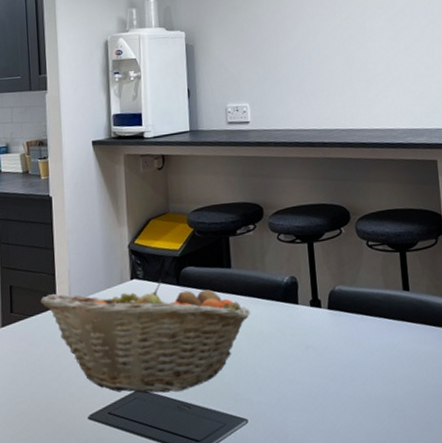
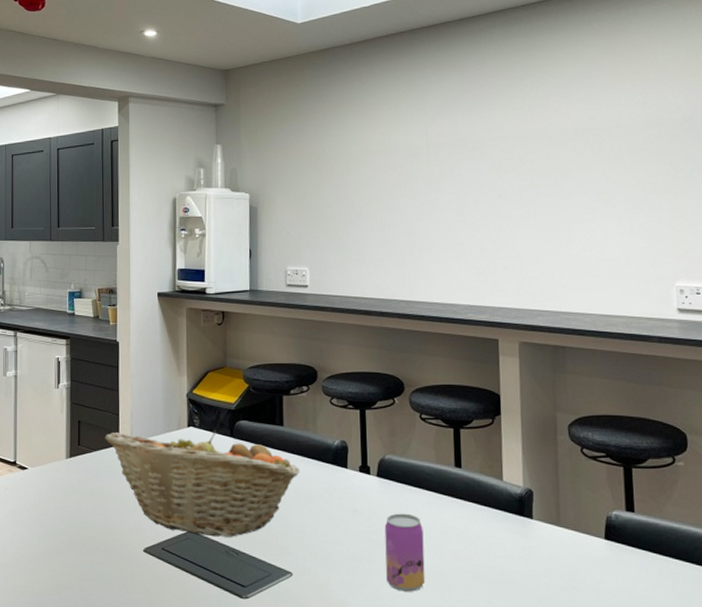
beer can: none [338,342,381,423] -> present [384,513,426,592]

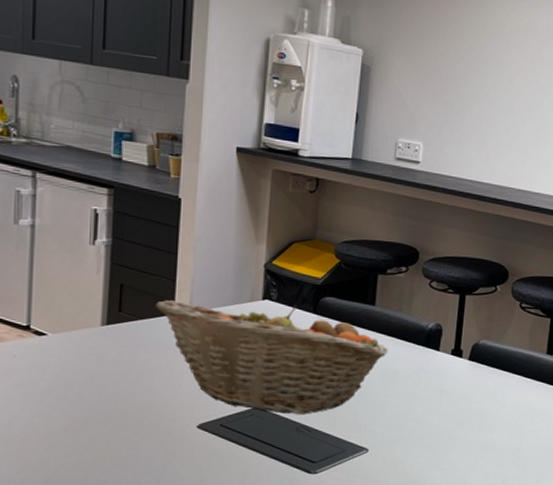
beer can: present [384,513,426,592] -> none [465,395,508,466]

